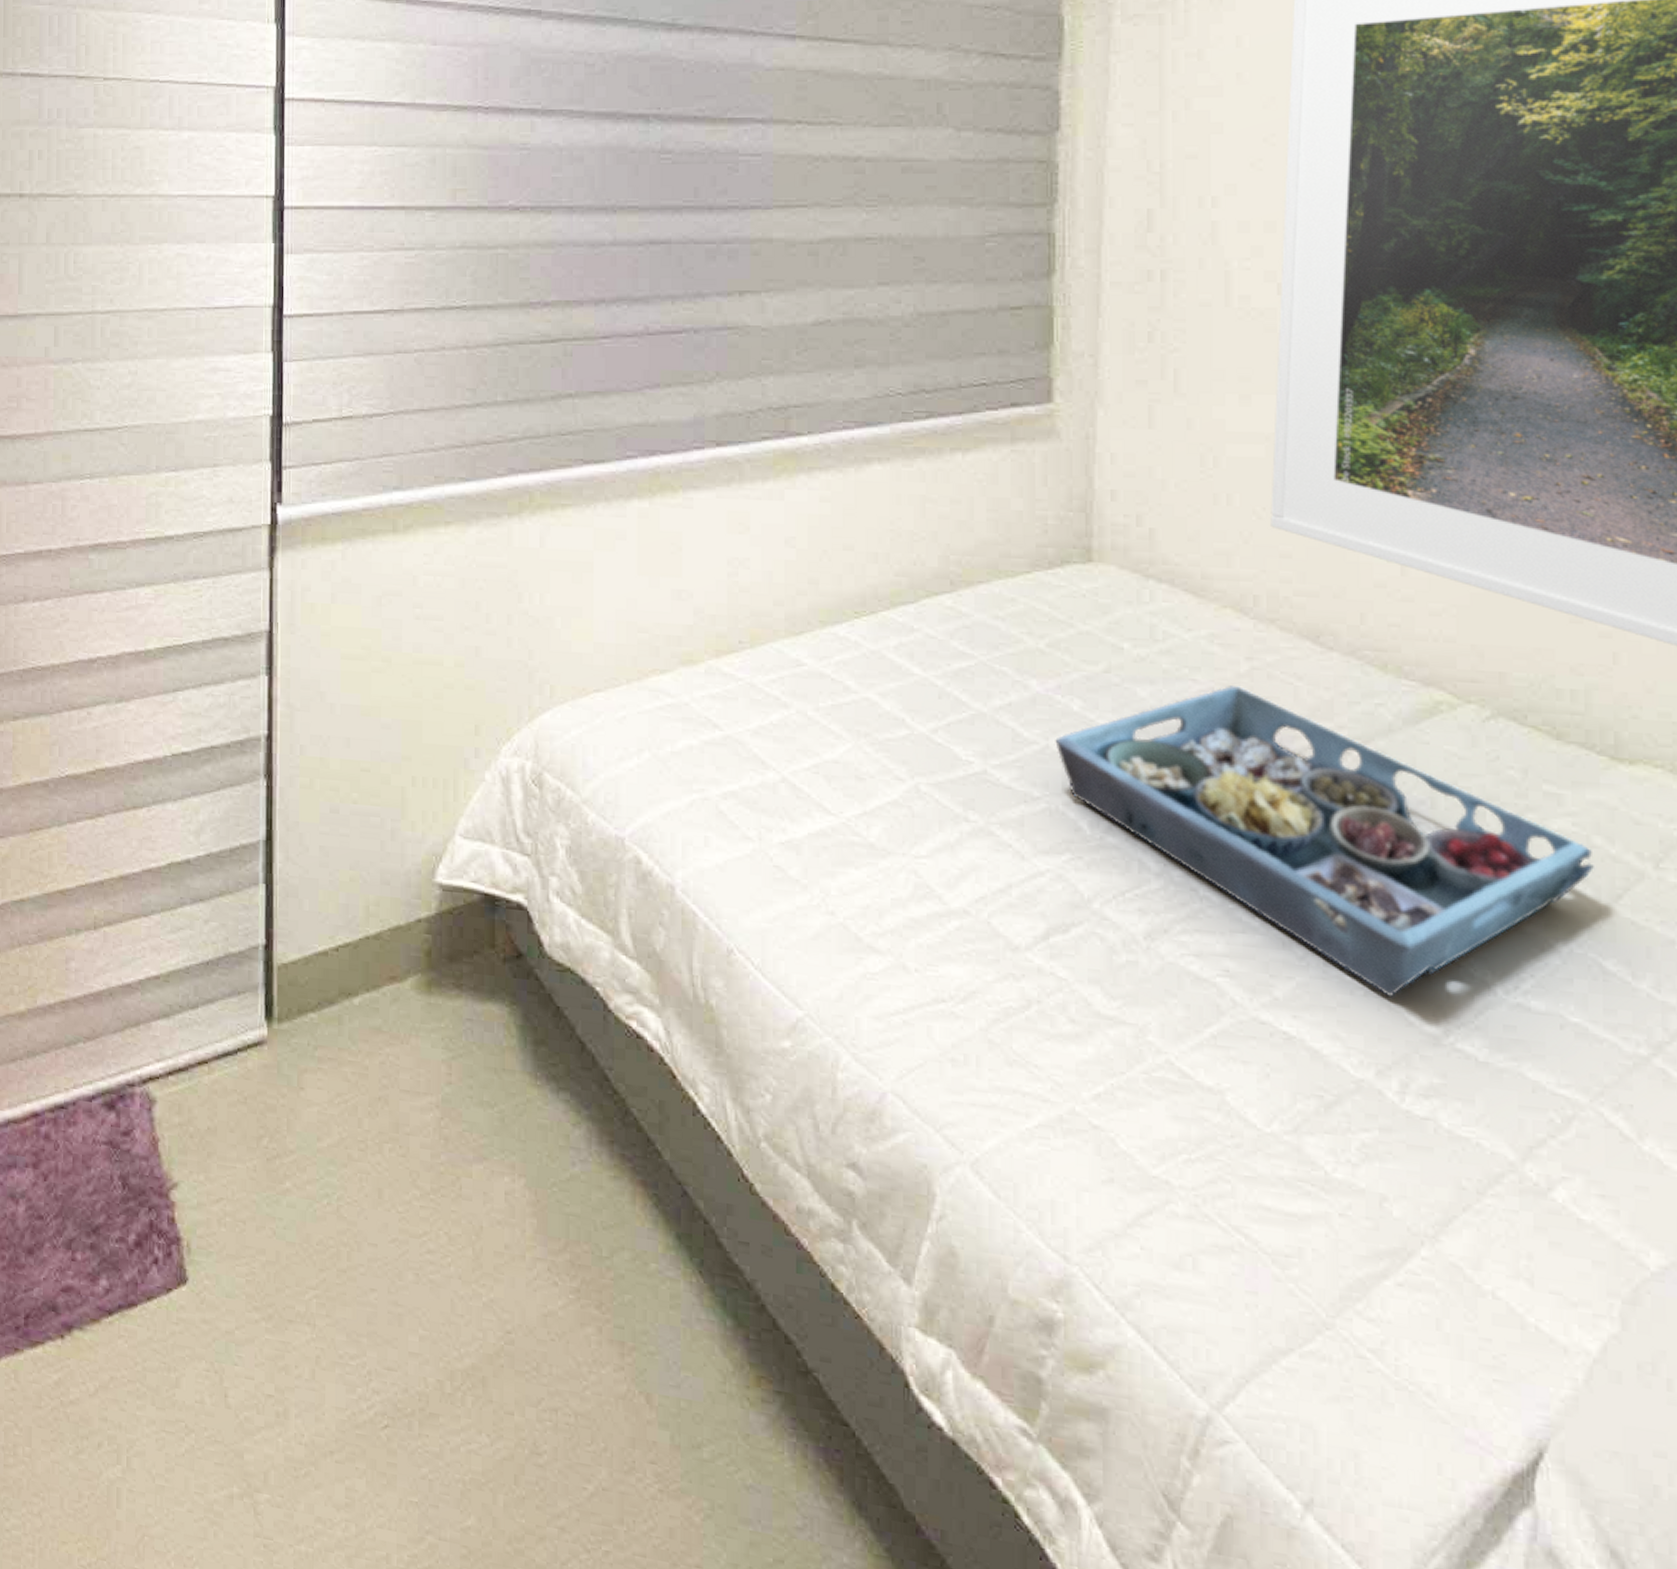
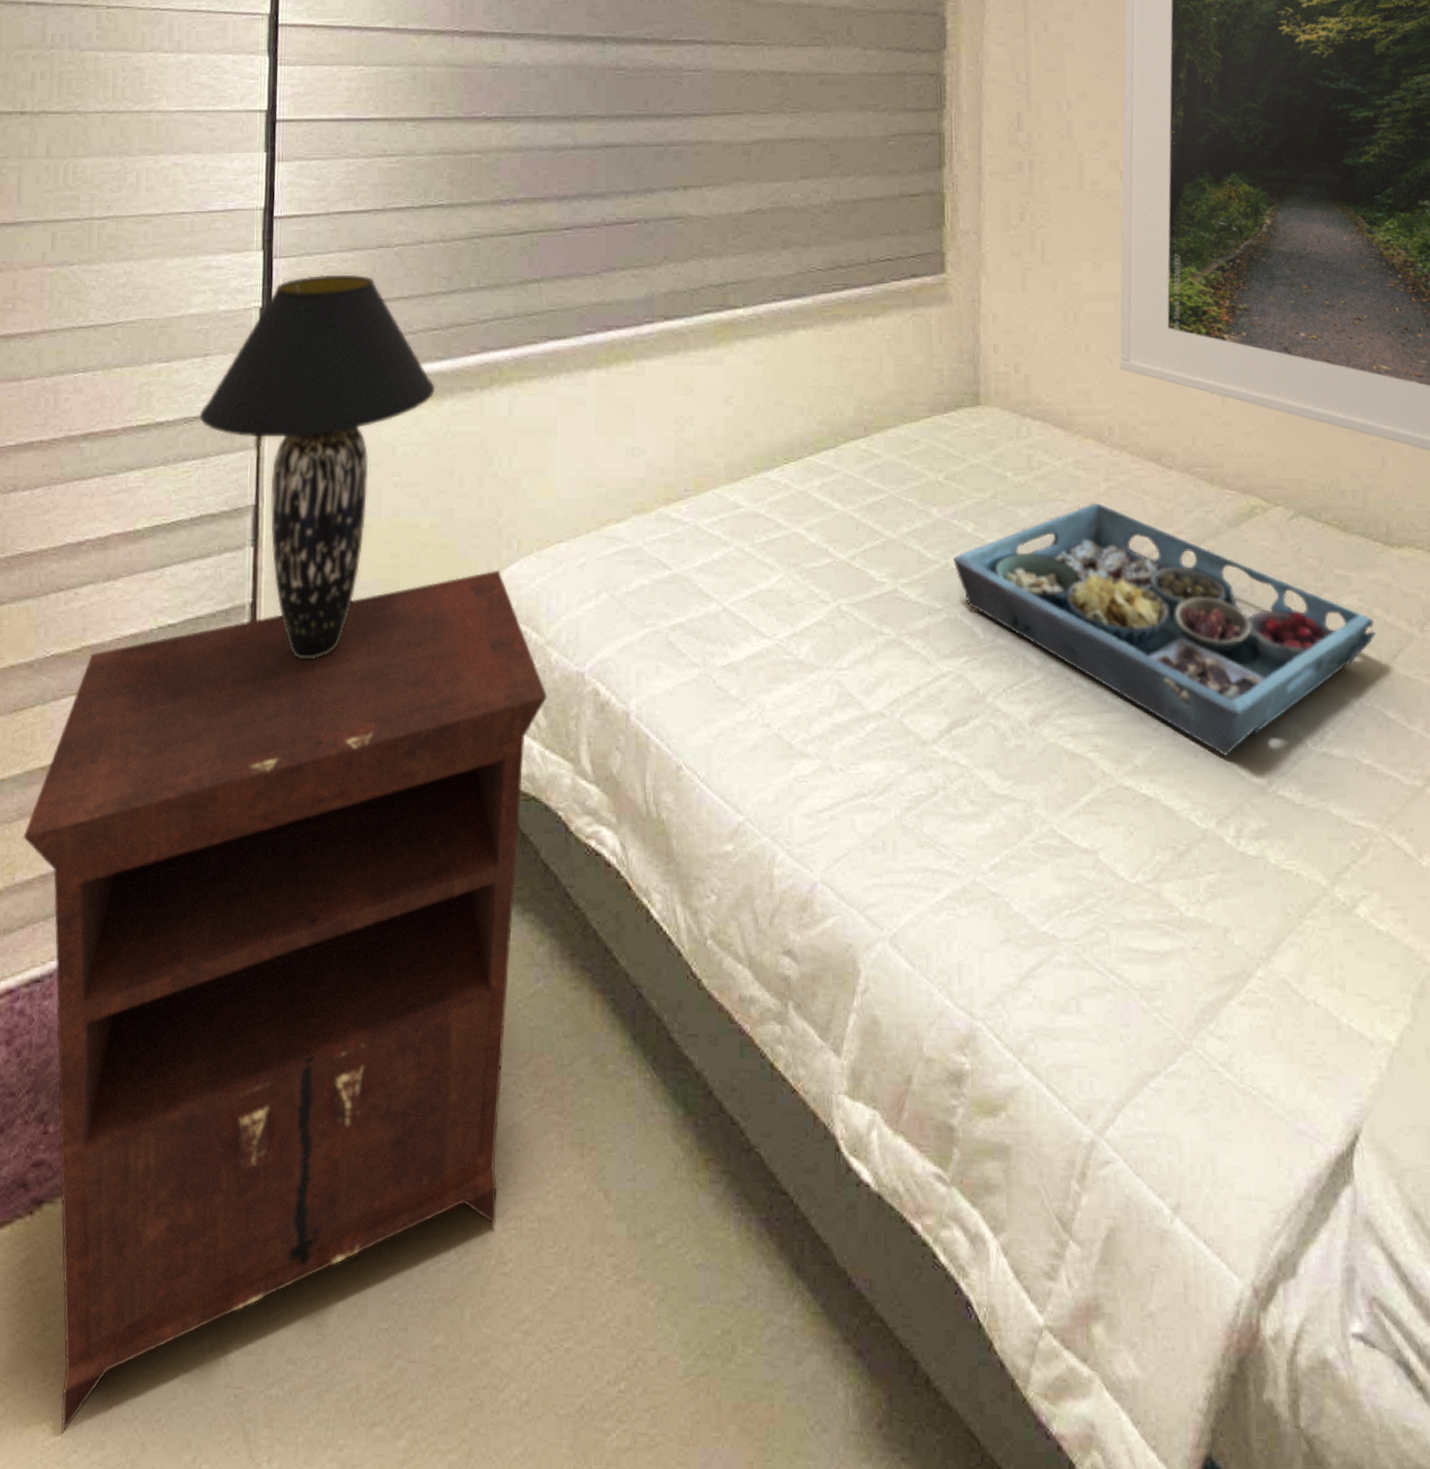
nightstand: none [43,717,584,1556] -> present [23,570,548,1434]
table lamp: none [209,381,460,801] -> present [199,274,436,660]

